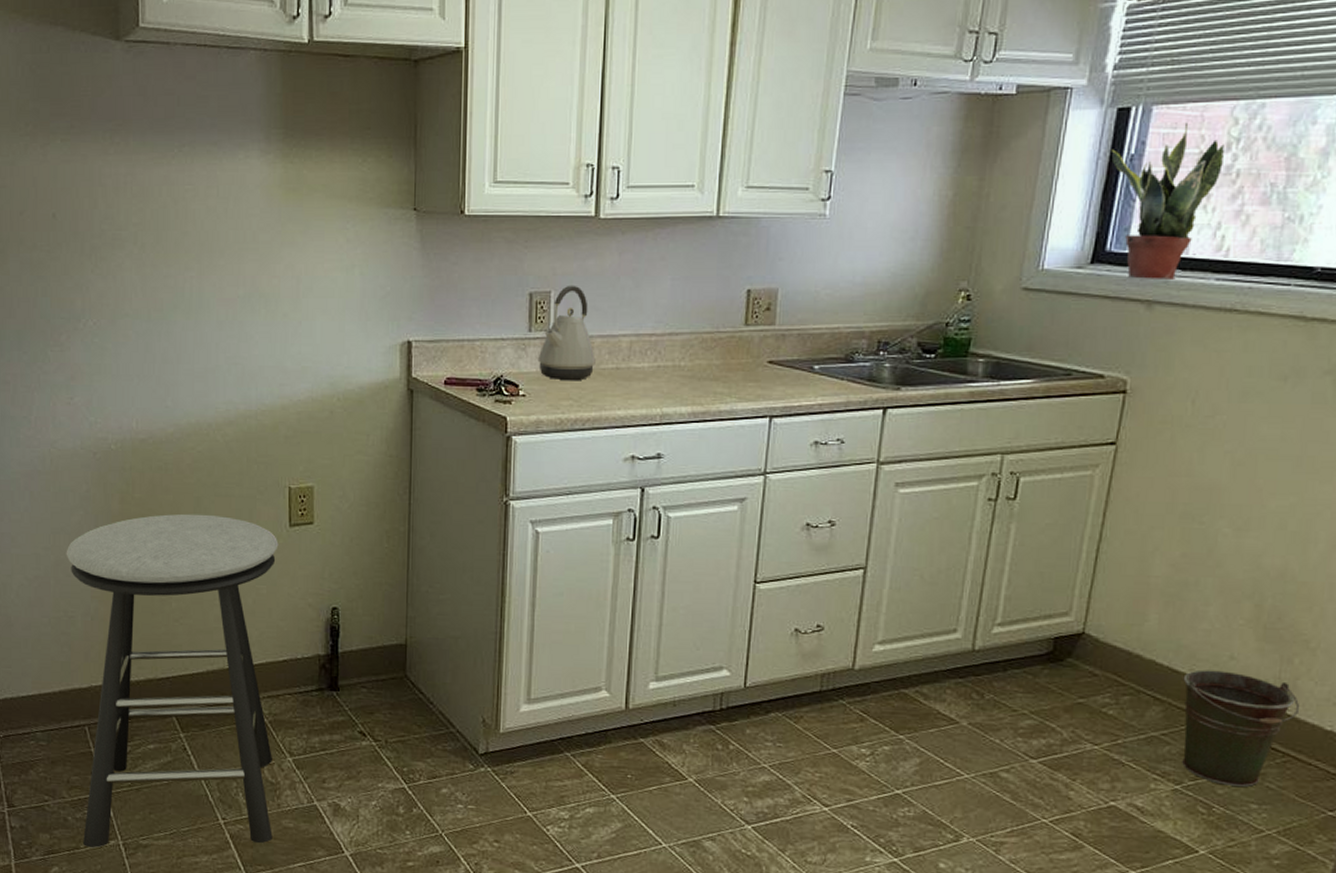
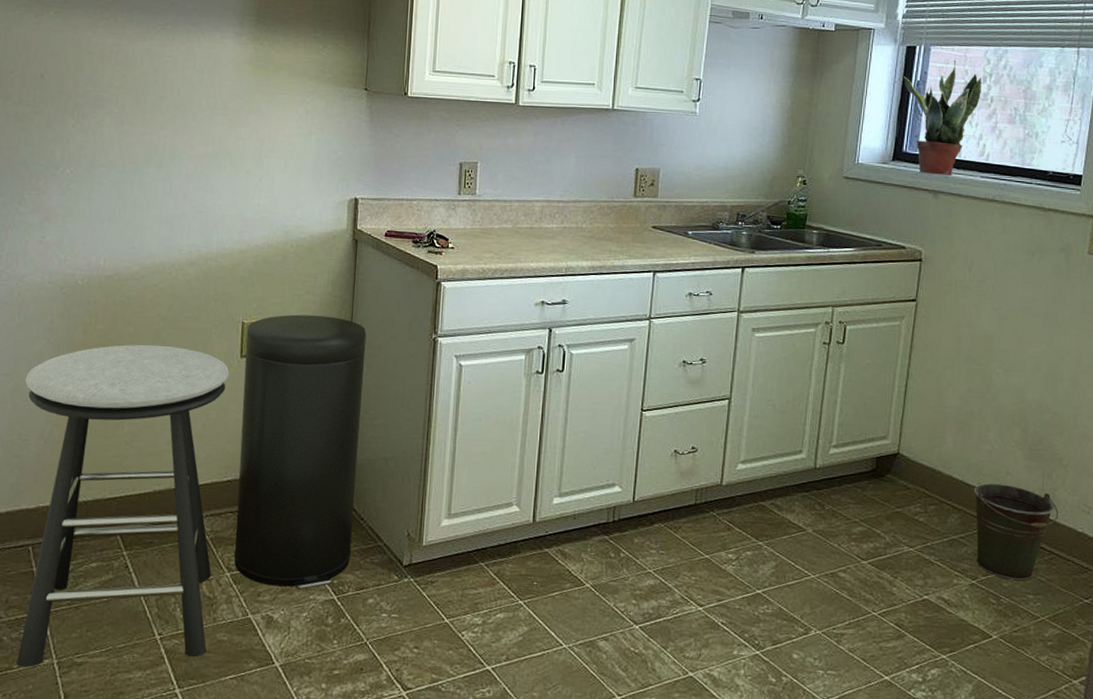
pedal bin: none [294,477,428,777] -> present [234,314,367,590]
kettle: present [537,285,596,381] -> none [465,157,513,237]

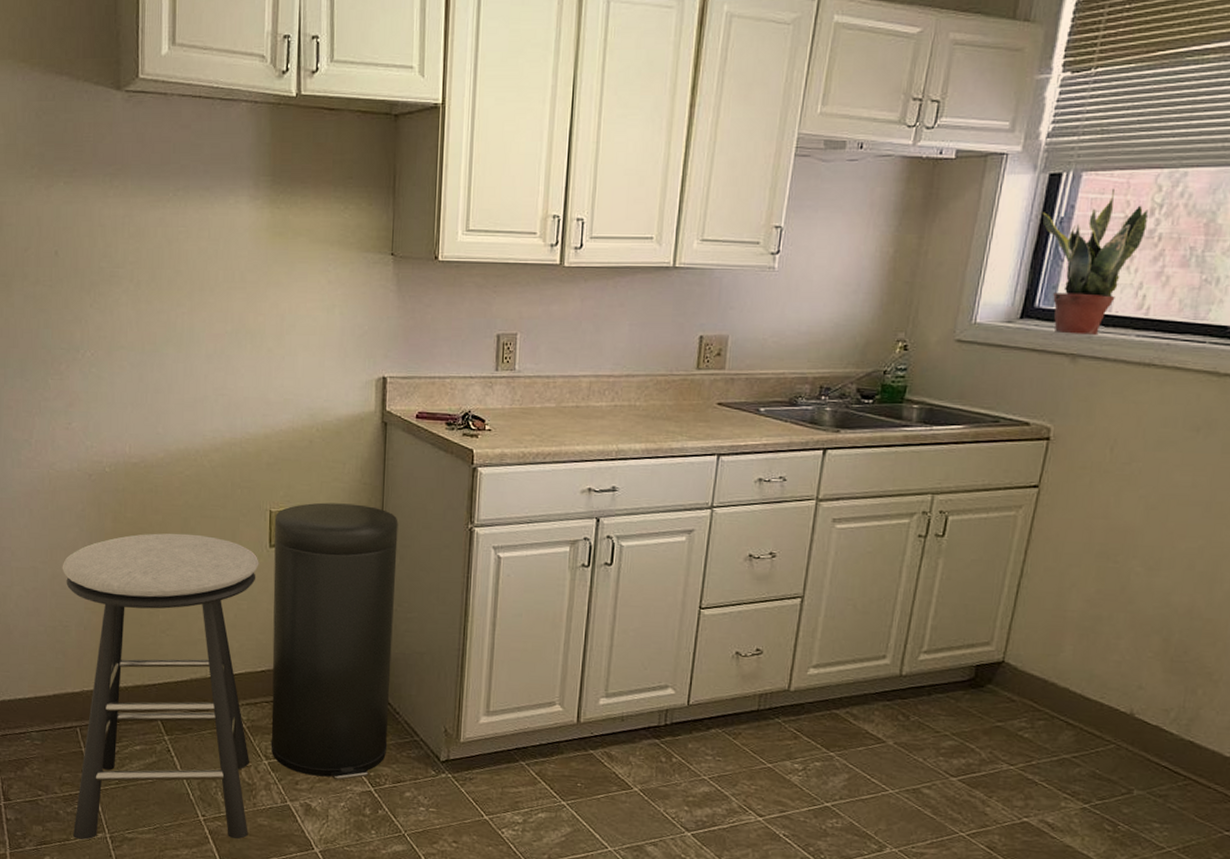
bucket: present [973,483,1059,580] -> none [1091,698,1202,807]

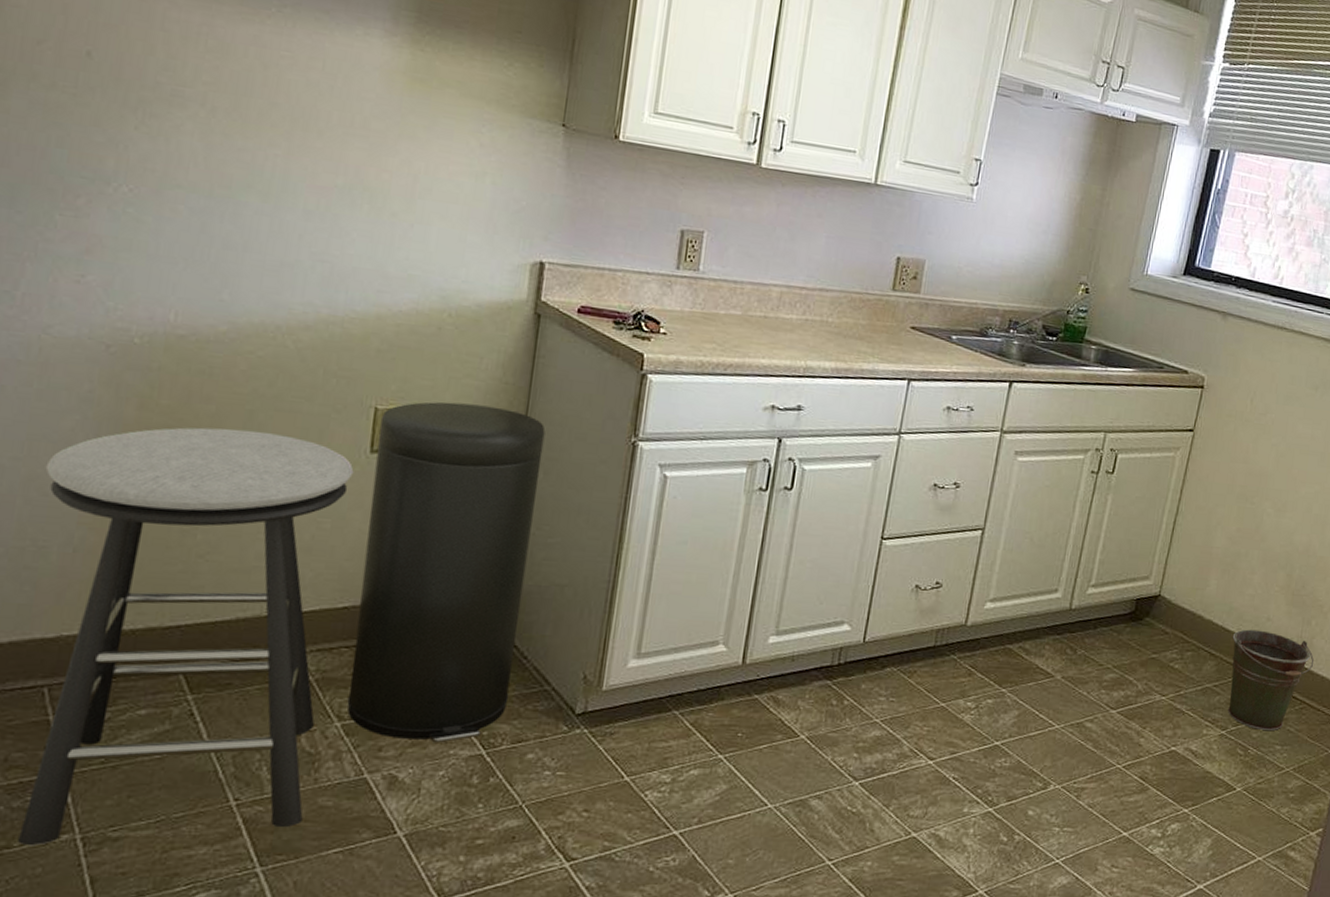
potted plant: present [1042,188,1148,336] -> none [1203,170,1284,298]
bucket: none [1091,698,1202,807] -> present [1228,629,1315,730]

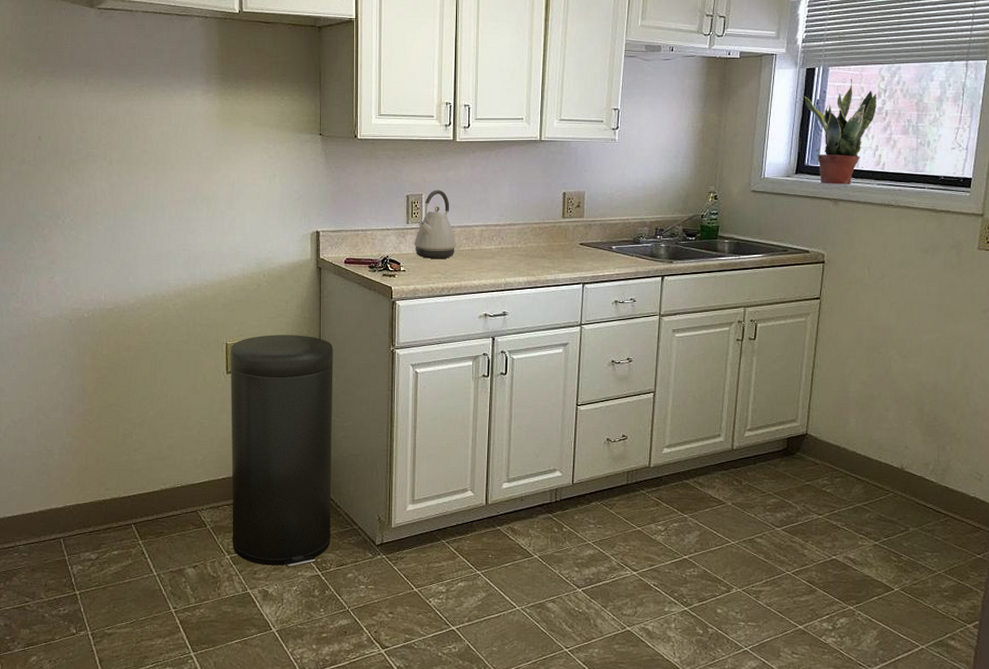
stool: present [18,427,354,845] -> none [46,366,218,638]
kettle: none [683,227,744,325] -> present [414,189,456,260]
potted plant: none [1203,170,1284,298] -> present [804,78,876,185]
bucket: present [1228,629,1315,730] -> none [875,457,953,540]

